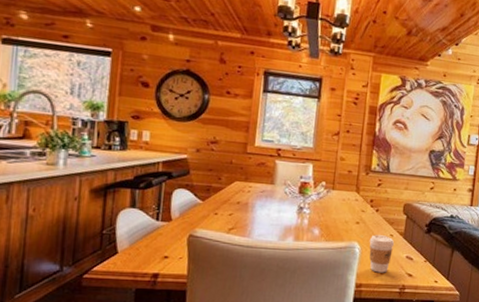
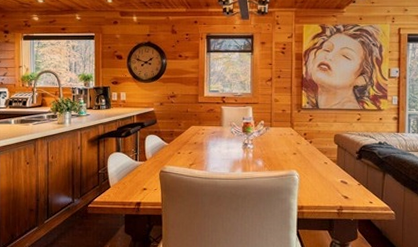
coffee cup: present [369,235,395,273] -> none [306,163,329,196]

